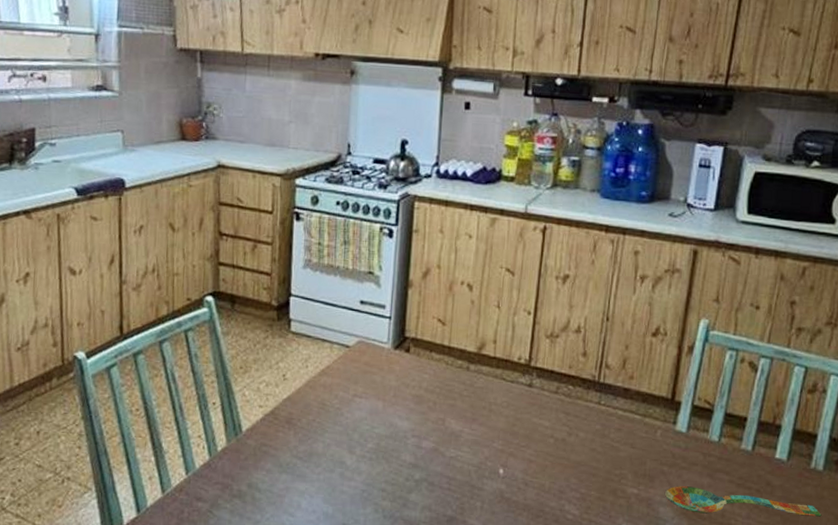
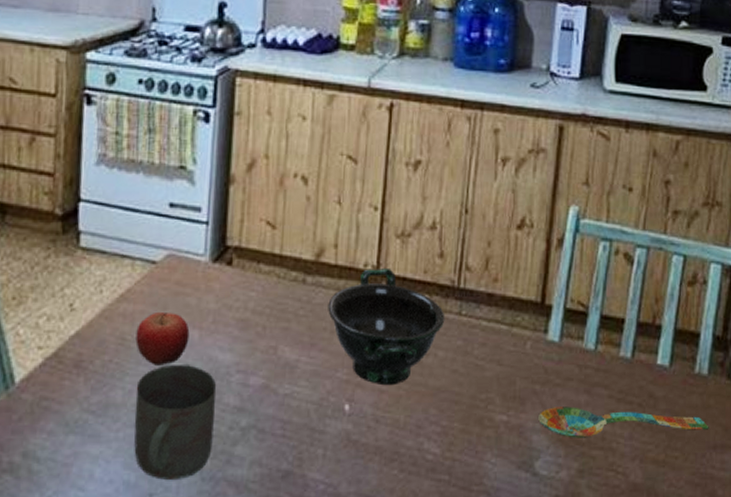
mug: none [331,427,397,515] -> present [134,365,217,480]
fruit: none [333,385,375,427] -> present [135,311,190,365]
bowl: none [487,361,587,457] -> present [328,267,445,386]

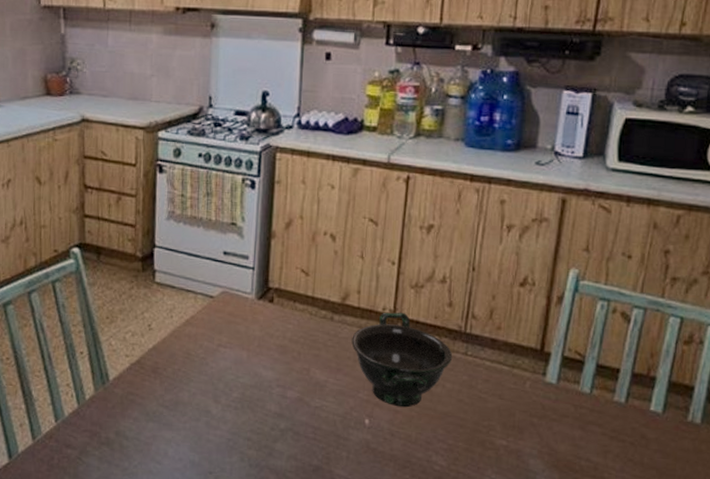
mug: present [134,365,217,480] -> none [197,376,261,464]
fruit: present [135,311,190,365] -> none [198,335,240,376]
spoon: present [538,406,709,438] -> none [535,438,700,471]

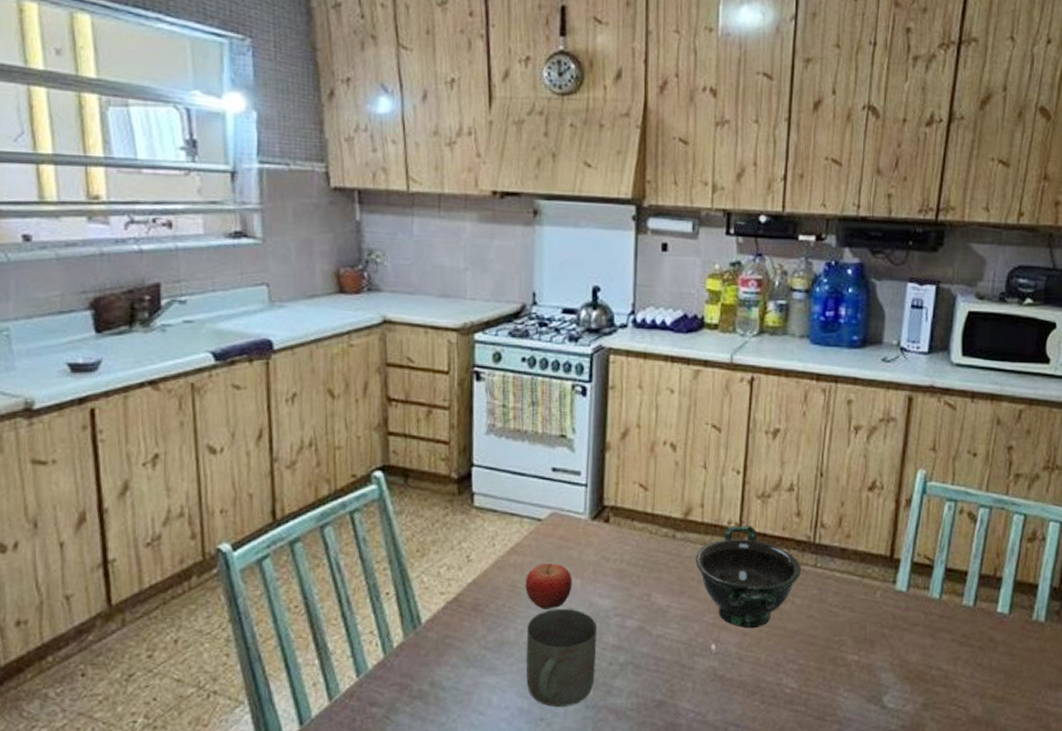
mug: none [197,376,261,464] -> present [525,609,598,707]
fruit: none [198,335,240,376] -> present [525,562,573,609]

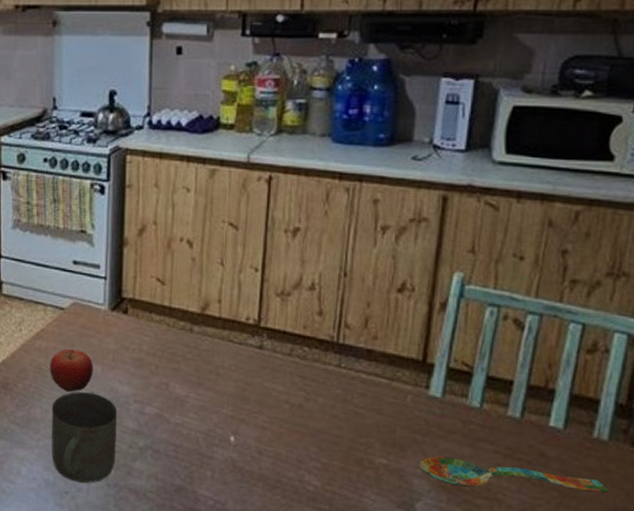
bowl: present [695,525,802,629] -> none [213,322,325,424]
spoon: none [887,648,1045,676] -> present [419,456,609,493]

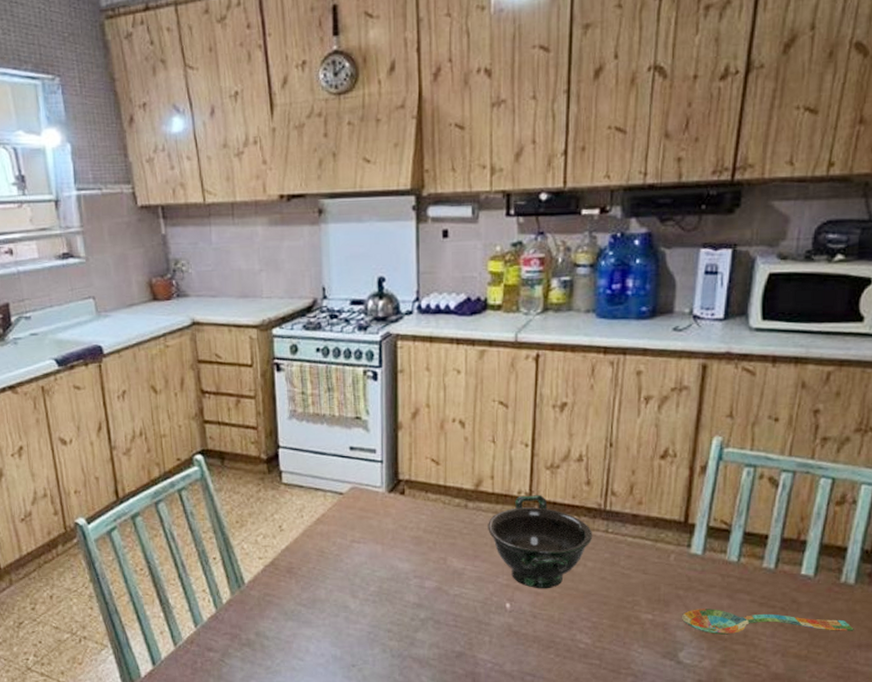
fruit: present [50,348,94,392] -> none [332,531,374,572]
mug: present [51,392,118,483] -> none [335,571,399,655]
bowl: none [213,322,325,424] -> present [488,494,593,589]

